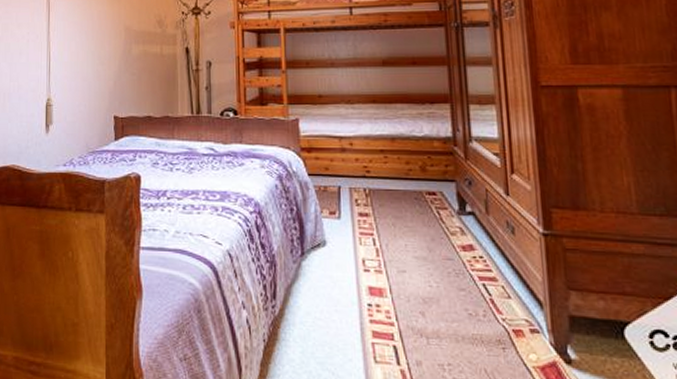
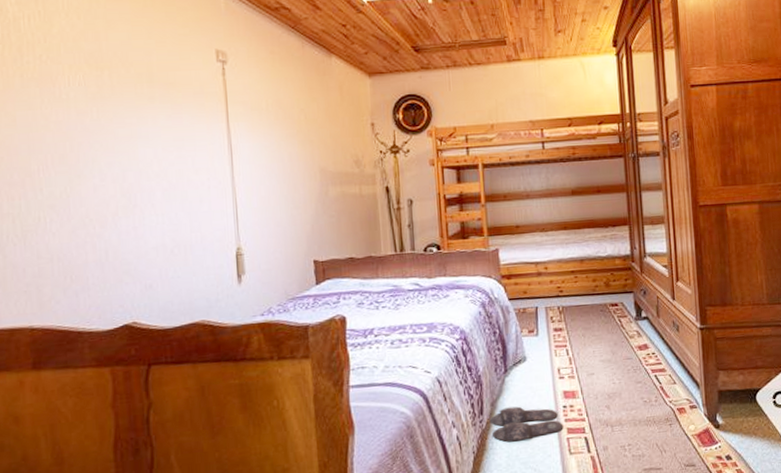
slippers: none [282,295,368,337] -> present [489,406,563,443]

